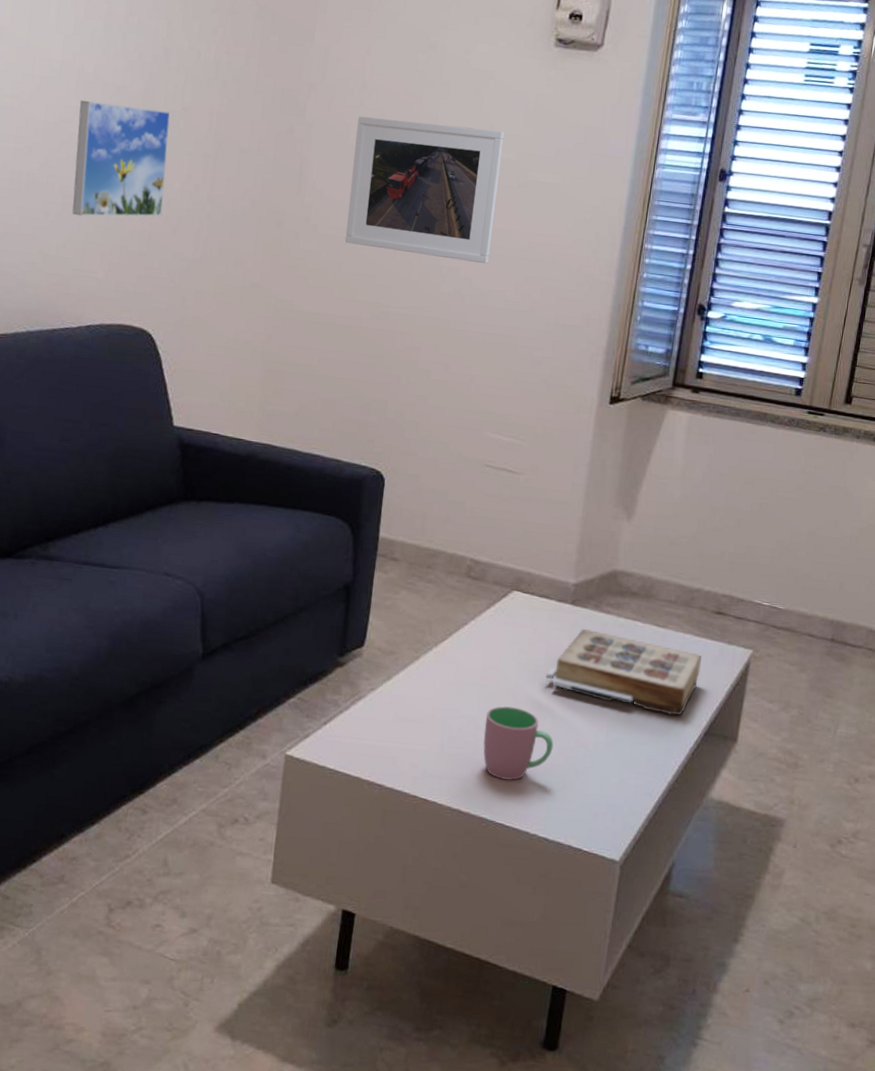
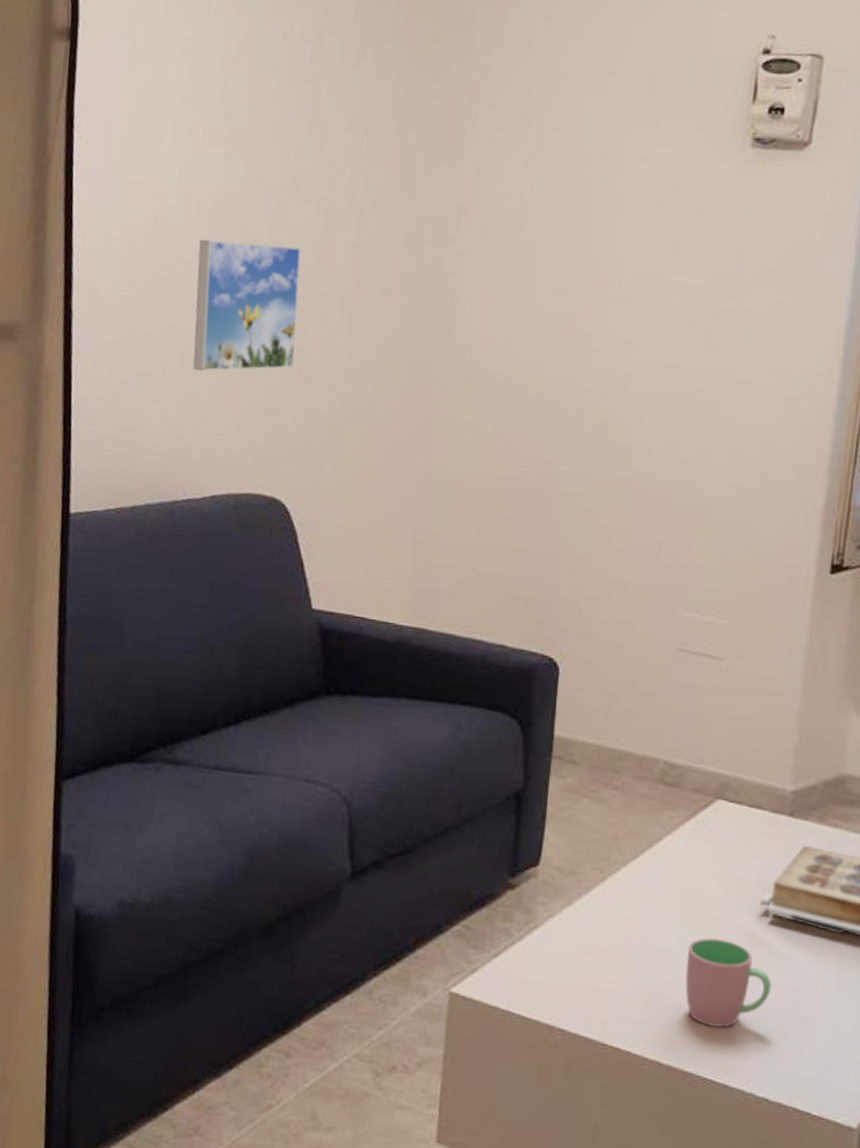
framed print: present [345,116,505,264] -> none [506,242,693,410]

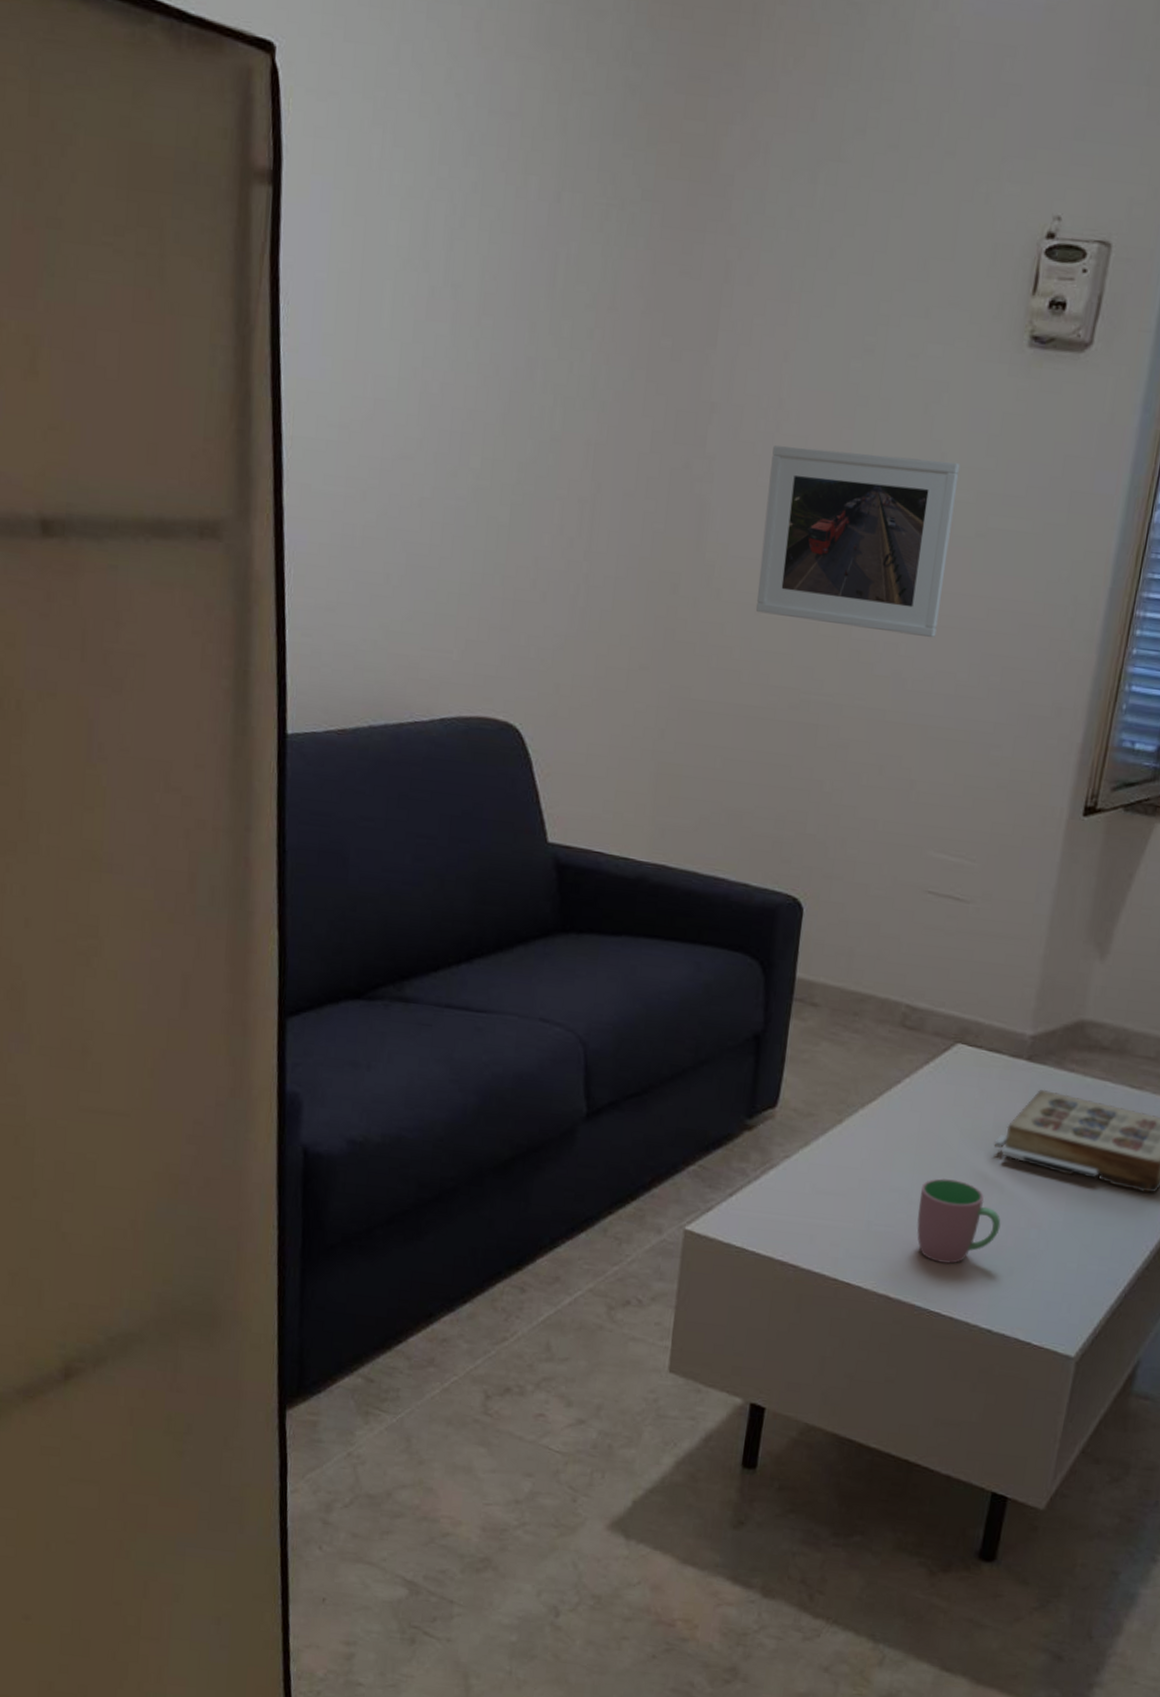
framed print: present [193,240,301,372] -> none [418,430,537,581]
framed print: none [506,242,693,410] -> present [756,445,961,638]

